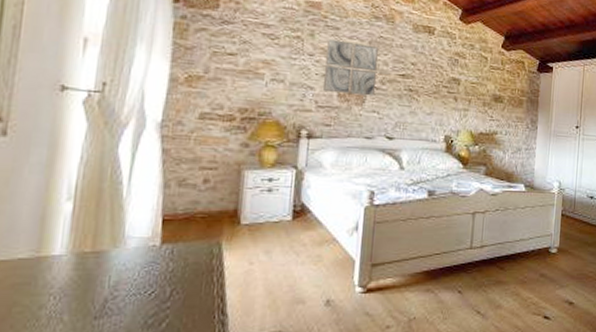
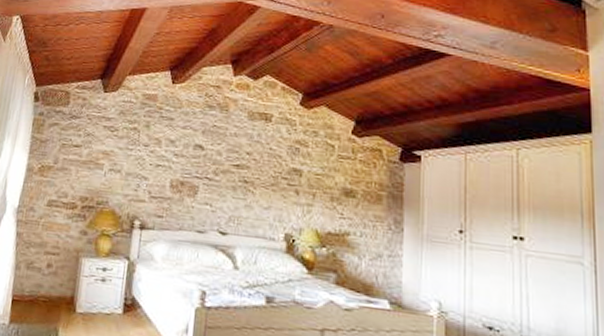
wall art: present [322,39,378,97] -> none [155,129,212,188]

